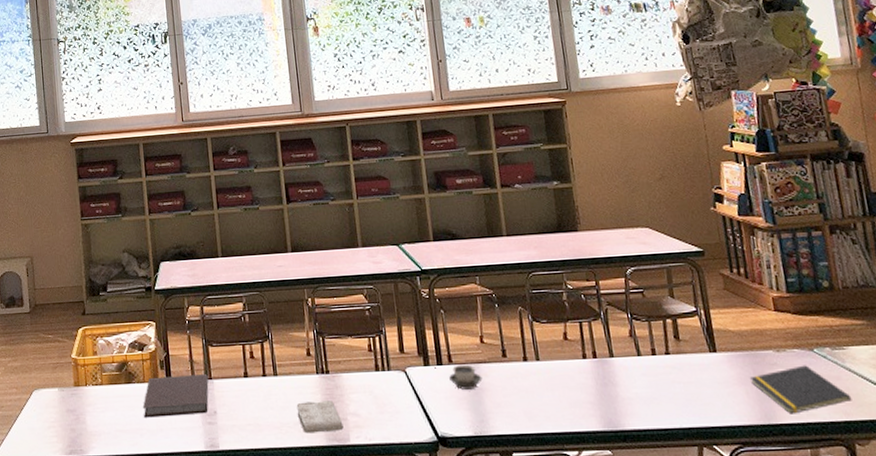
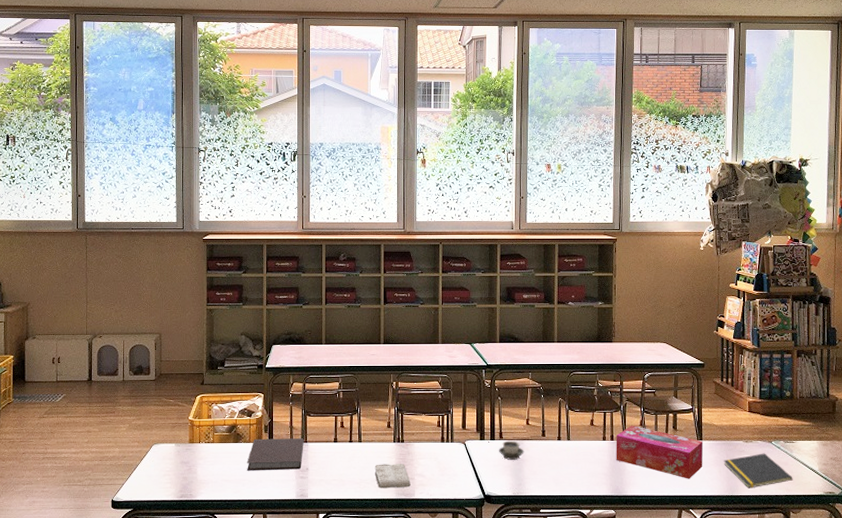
tissue box: none [599,336,723,405] -> present [616,425,704,479]

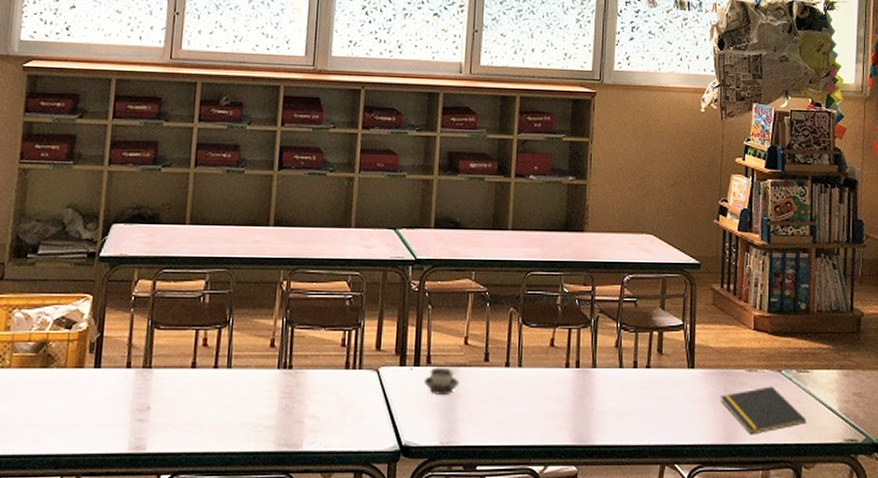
notebook: present [247,438,304,471] -> none [58,362,147,411]
washcloth: present [374,463,411,489] -> none [246,398,298,437]
tissue box: present [616,425,704,479] -> none [581,346,696,422]

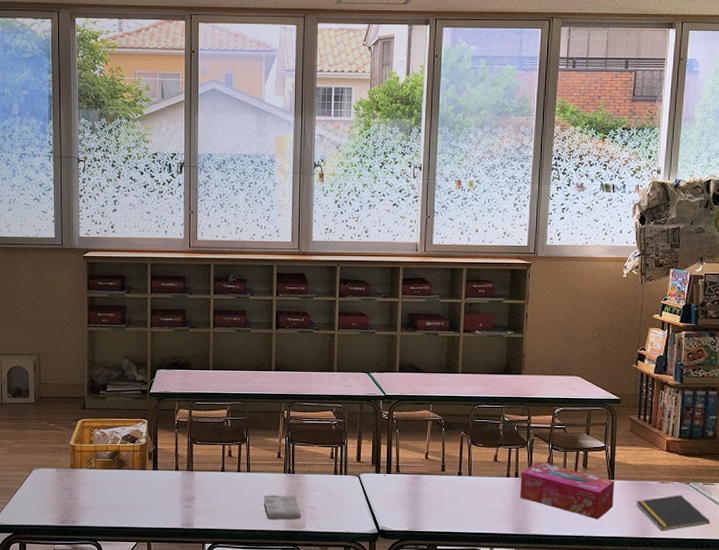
washcloth: none [246,398,298,437] -> present [263,494,301,520]
cup: present [423,367,460,395] -> none [394,474,422,495]
tissue box: none [581,346,696,422] -> present [520,461,615,520]

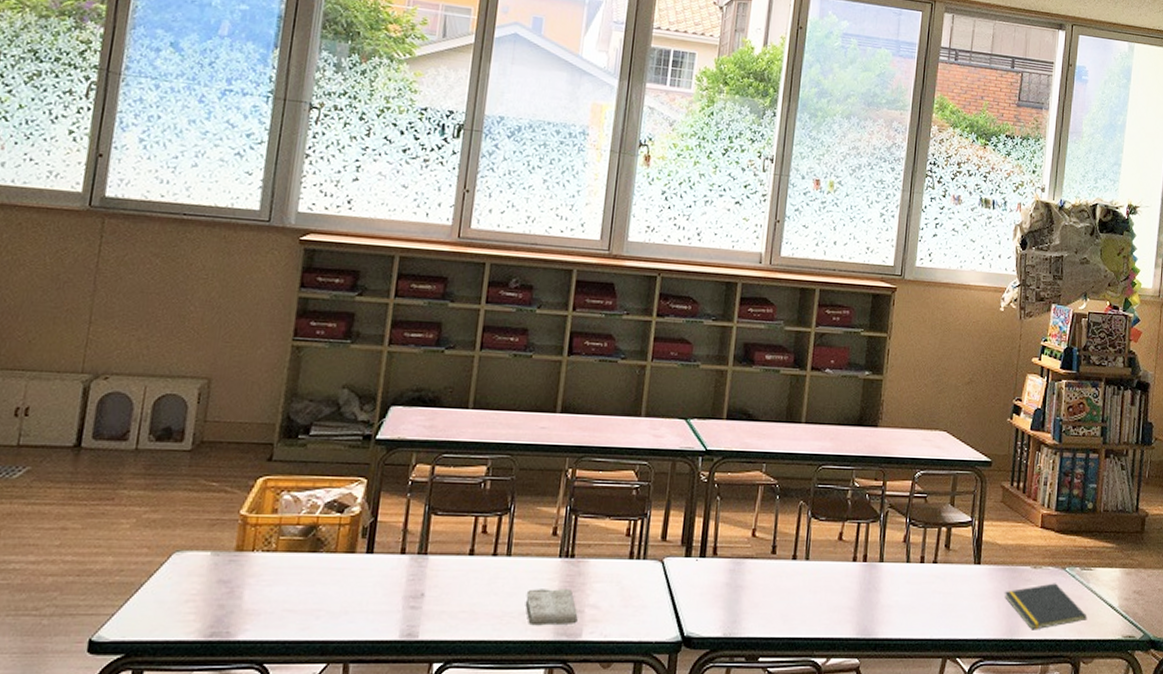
tissue box: present [520,461,615,520] -> none [867,541,982,617]

